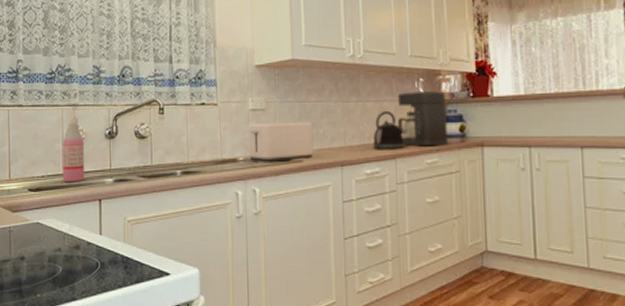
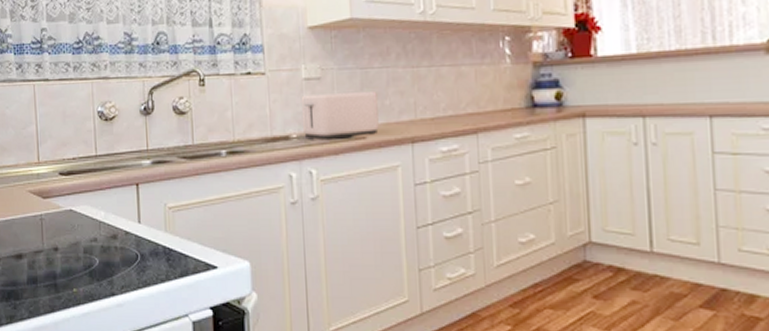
soap dispenser: present [62,106,85,183] -> none [93,79,120,165]
kettle: present [373,110,405,150] -> none [449,76,488,124]
coffee maker: present [397,91,449,147] -> none [478,51,542,119]

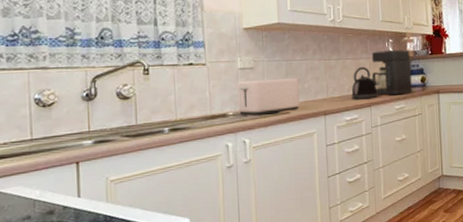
kettle: none [449,76,488,124] -> present [351,66,378,100]
coffee maker: none [478,51,542,119] -> present [371,50,413,96]

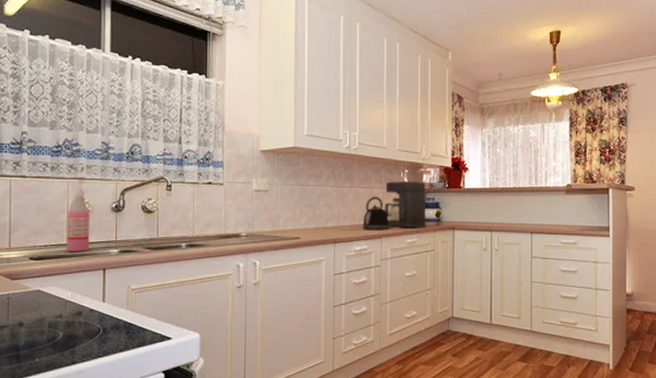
soap dispenser: none [29,69,59,148] -> present [66,180,91,252]
toaster: present [236,77,300,116] -> none [250,202,311,238]

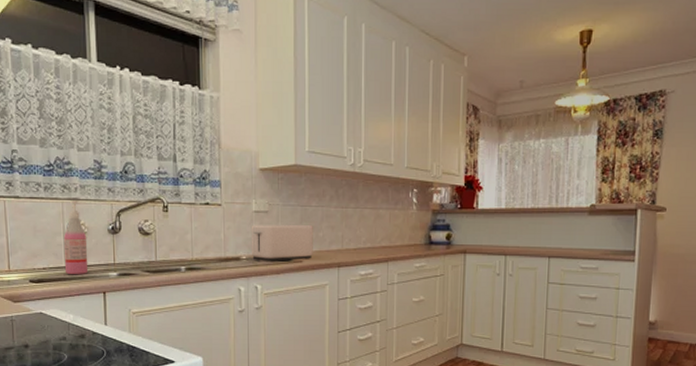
toaster: none [250,202,311,238] -> present [251,224,313,262]
kettle: present [362,196,390,230] -> none [368,217,397,254]
coffee maker: present [385,181,427,228] -> none [392,201,436,252]

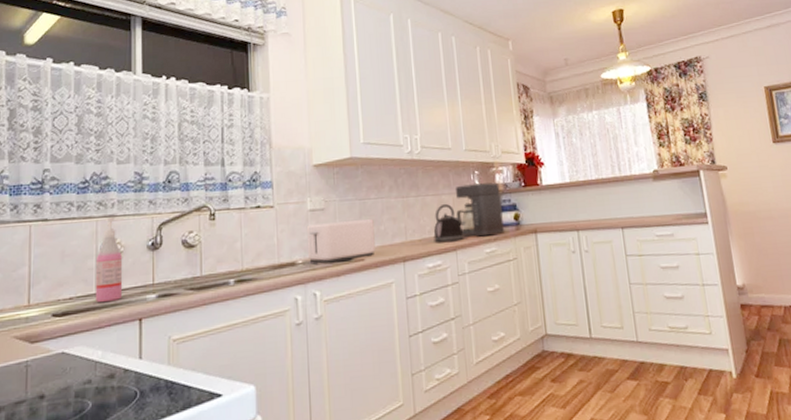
kettle: none [368,217,397,254] -> present [433,203,464,243]
coffee maker: none [392,201,436,252] -> present [455,182,505,237]

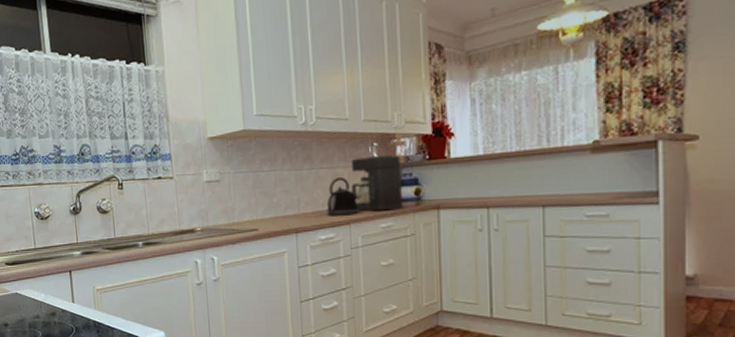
soap dispenser: present [95,217,123,303] -> none [31,185,55,256]
toaster: present [306,218,375,264] -> none [203,190,269,232]

